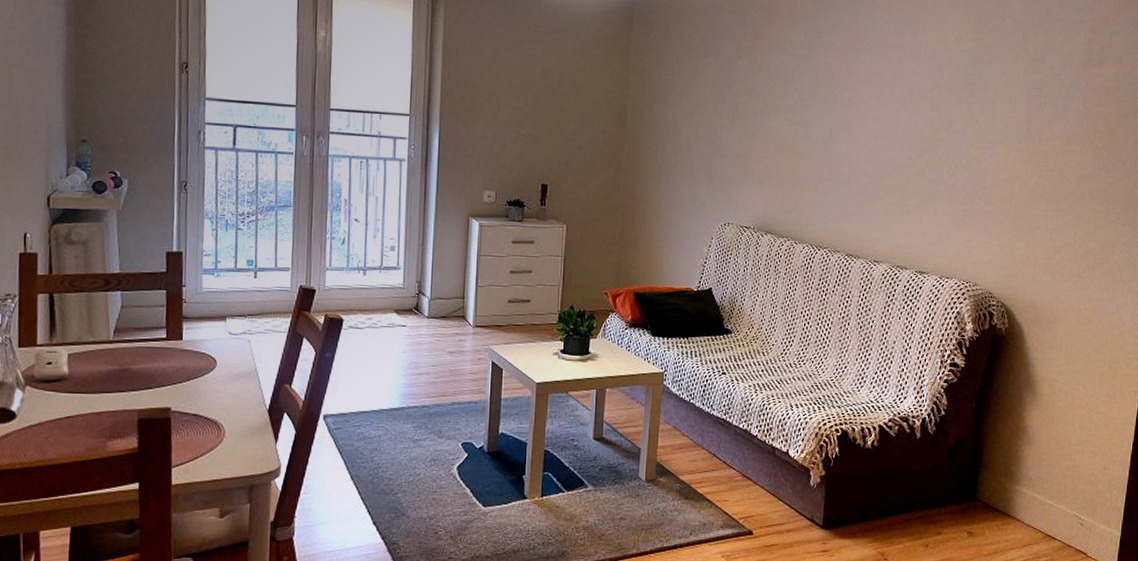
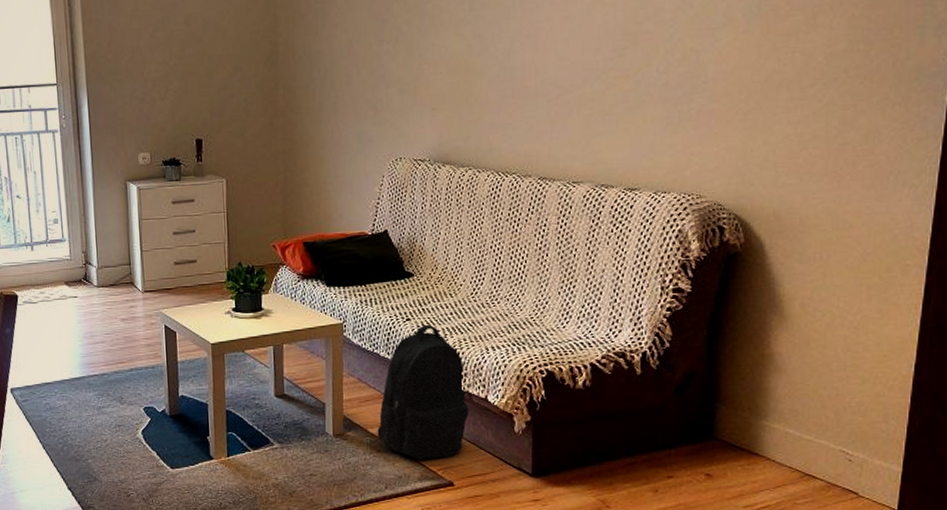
backpack: none [686,379,772,508] -> present [377,324,469,459]

